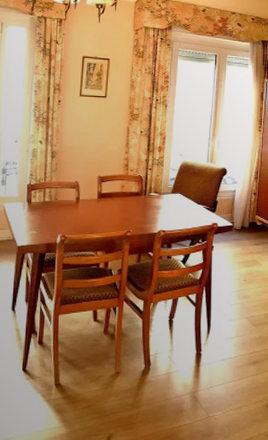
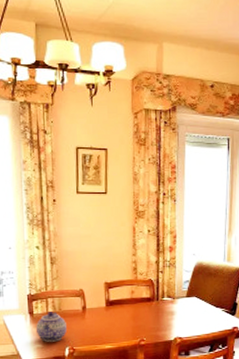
teapot: none [32,201,60,229] -> present [36,312,67,342]

